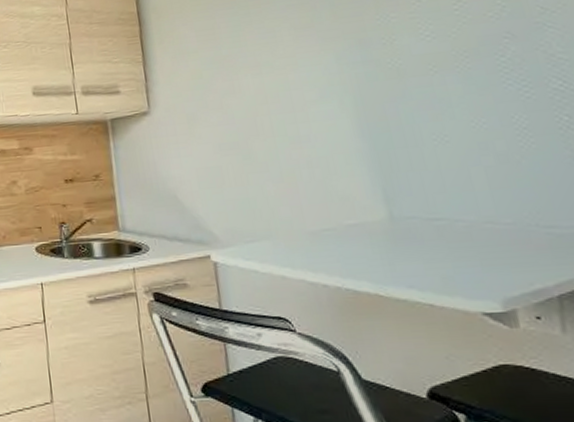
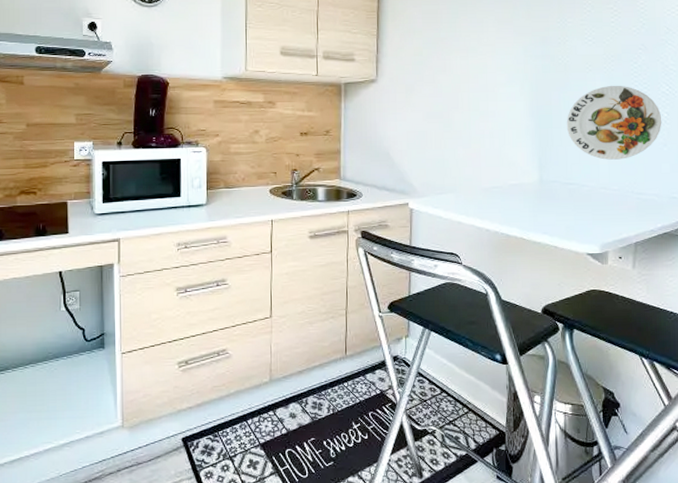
decorative plate: none [413,86,564,185] -> present [566,85,662,160]

